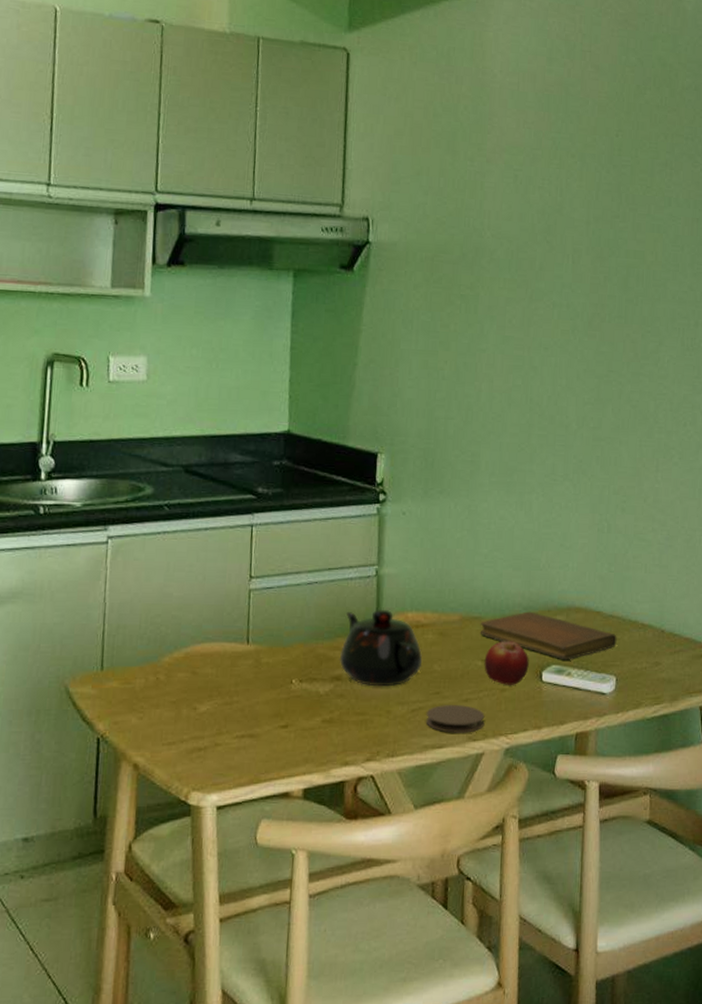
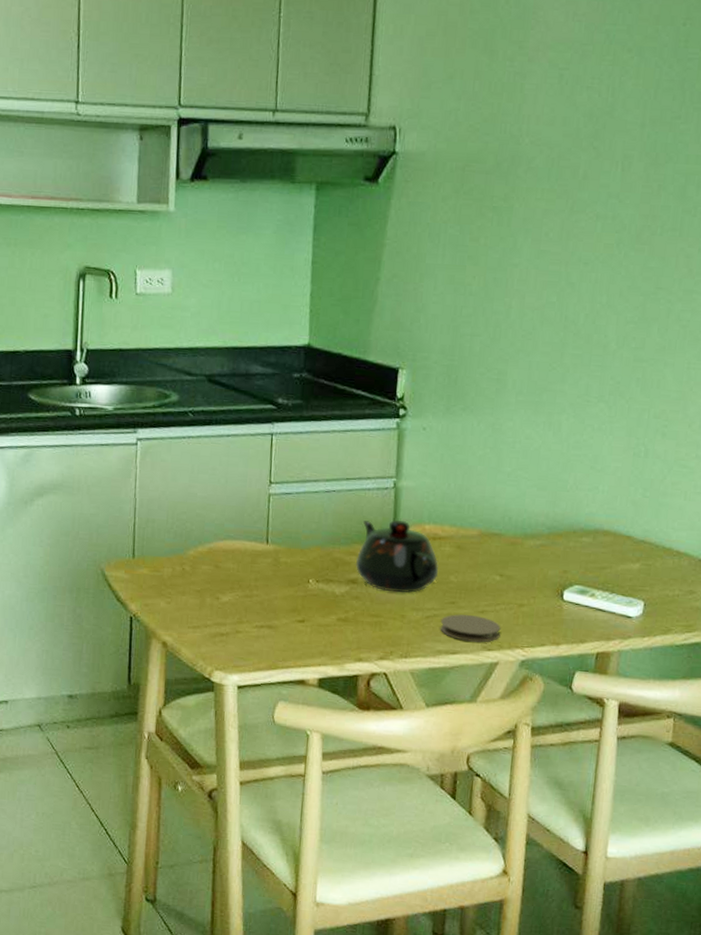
notebook: present [480,611,617,660] -> none [500,531,648,582]
fruit: present [484,641,529,685] -> none [502,558,551,602]

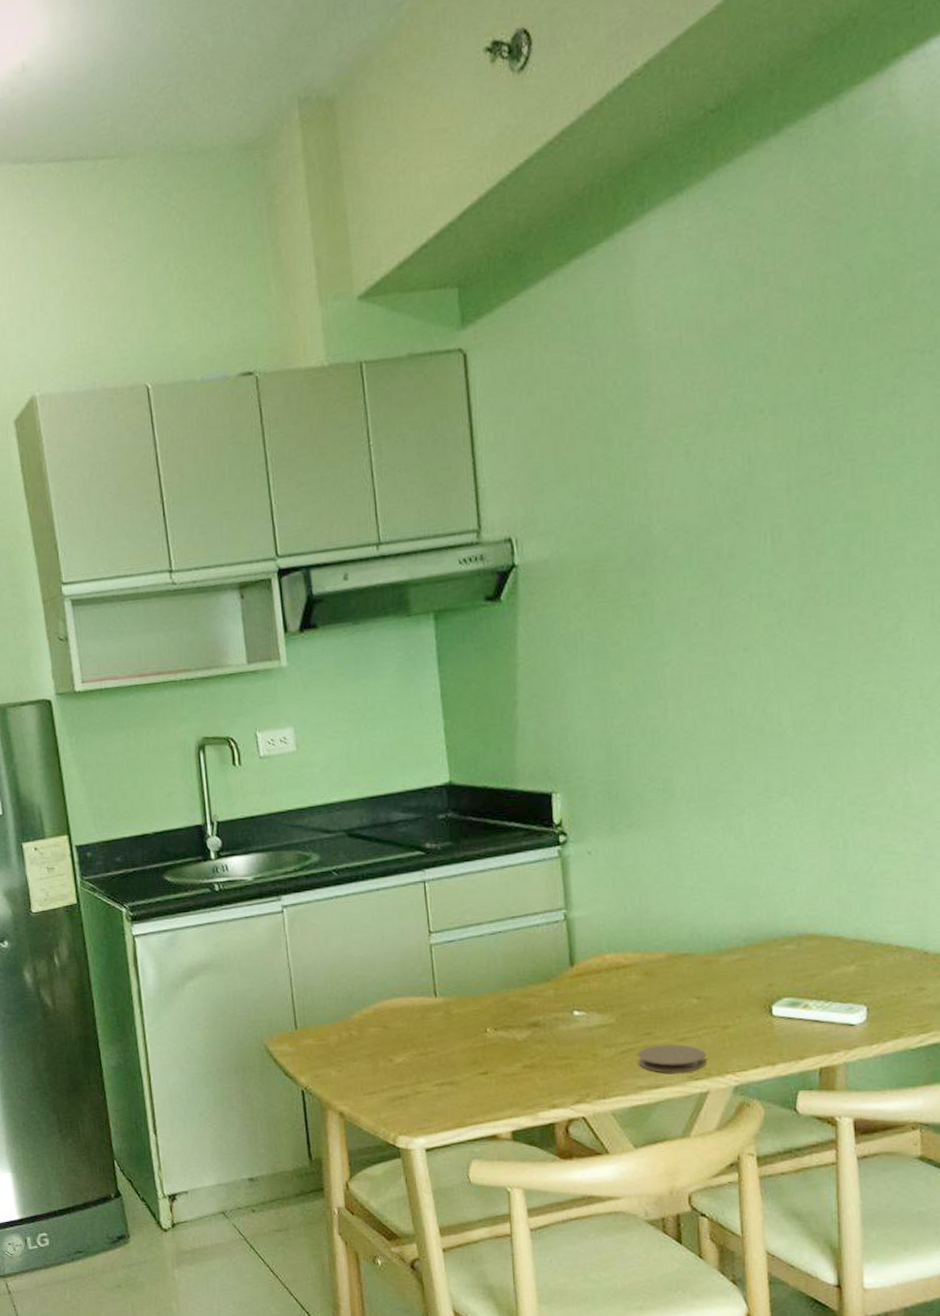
teapot: present [355,519,438,593] -> none [534,953,627,1031]

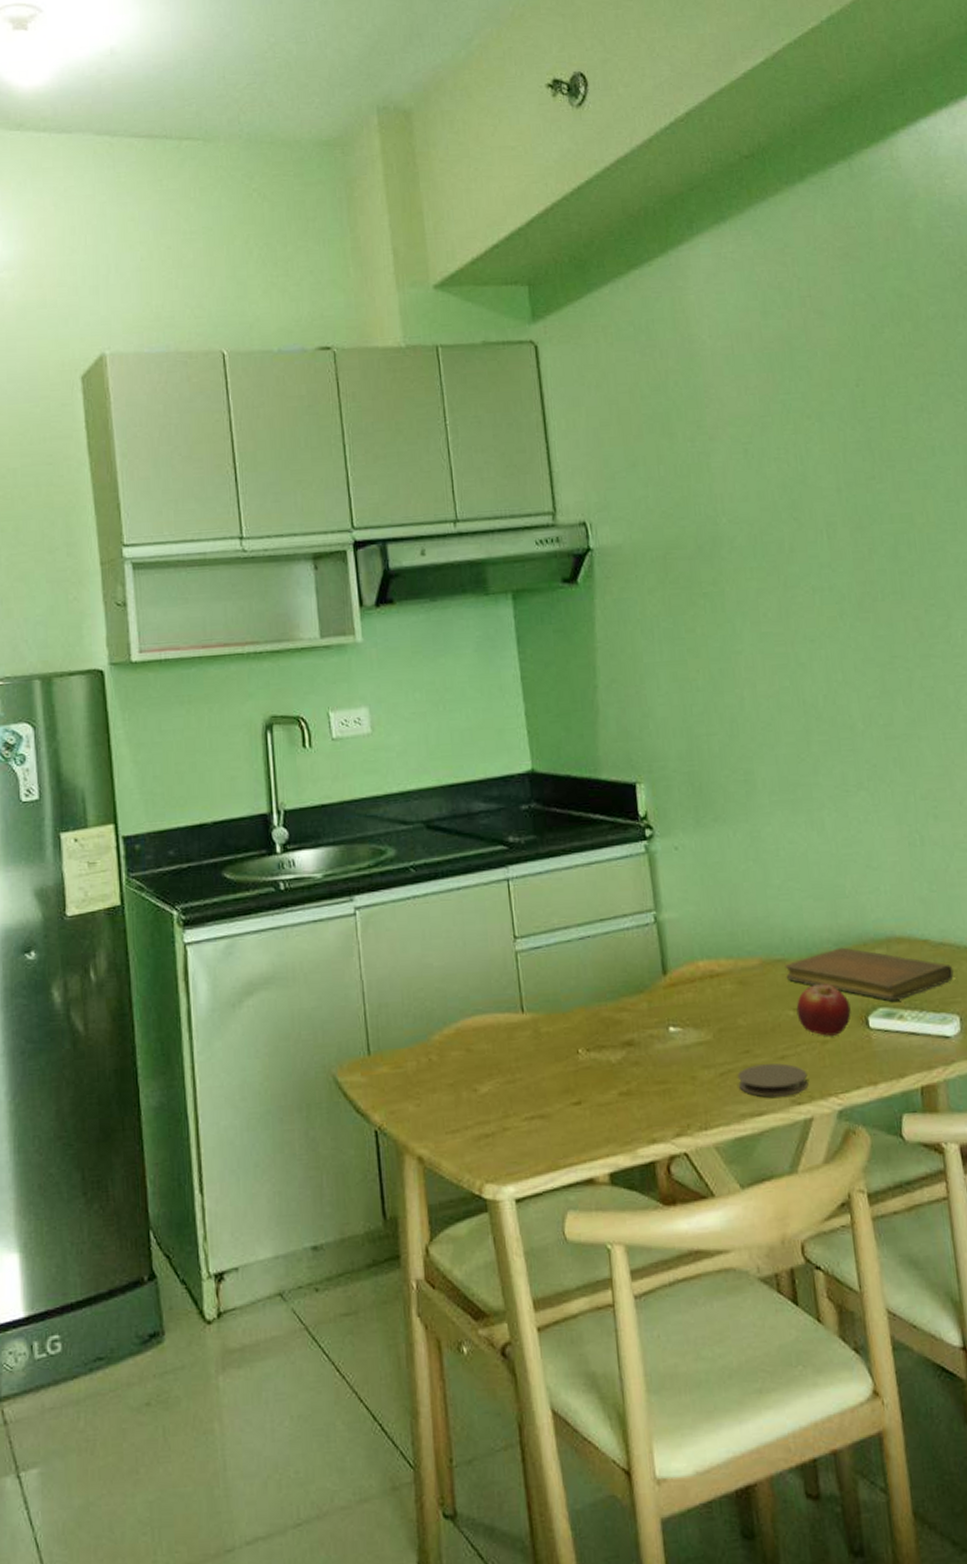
notebook: none [691,943,865,992] -> present [785,947,954,1001]
fruit: none [700,976,755,1022] -> present [796,984,851,1036]

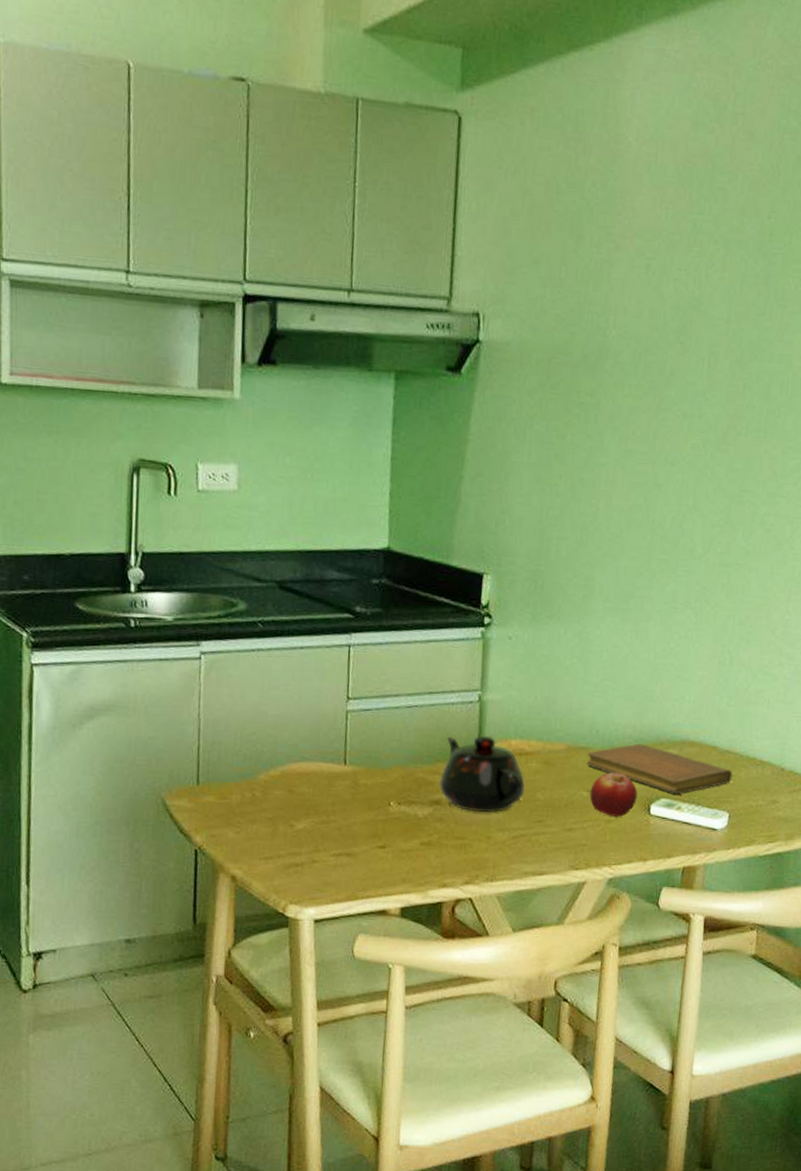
teapot: none [627,959,723,1050] -> present [438,735,525,813]
coaster: present [737,1063,809,1097] -> none [526,833,589,862]

